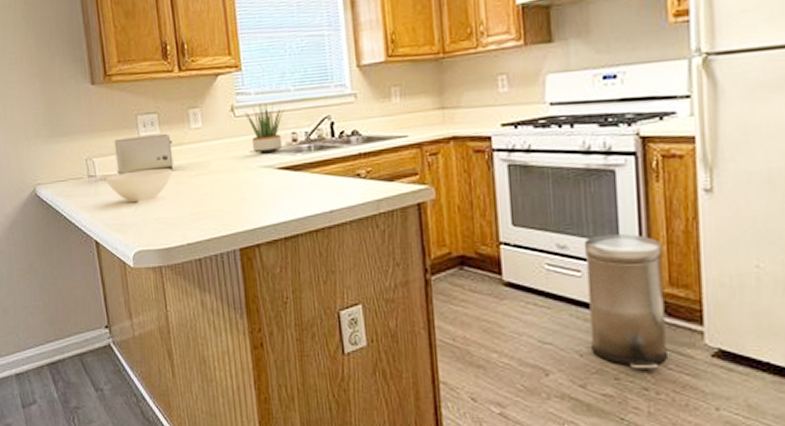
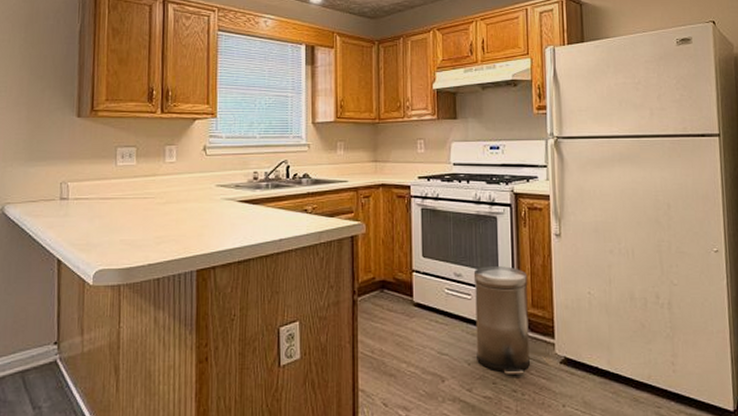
bowl: present [105,168,173,203] -> none [77,196,144,225]
toaster: present [113,133,174,175] -> none [90,165,147,199]
potted plant: present [243,103,285,154] -> none [213,145,250,188]

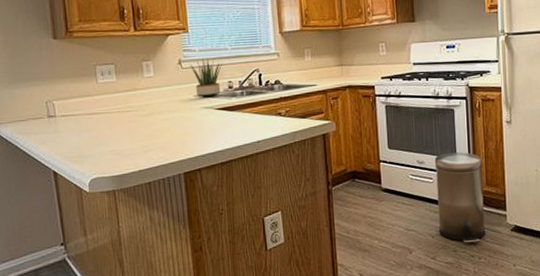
potted plant: none [213,145,250,188] -> present [188,58,223,98]

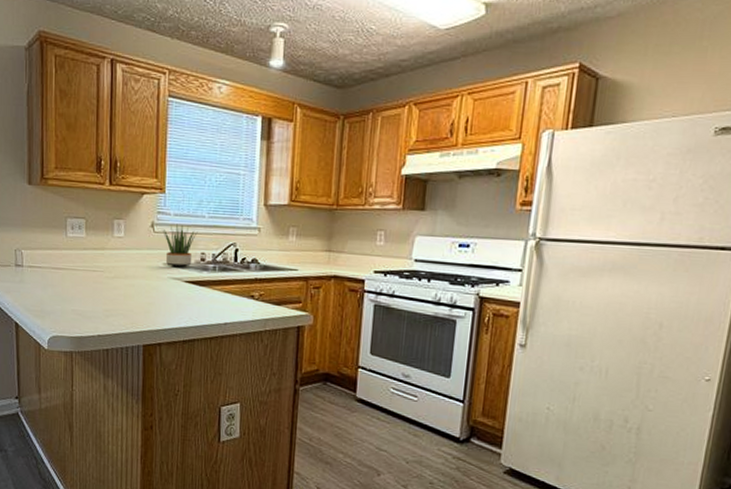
pedal bin: present [434,152,485,243] -> none [416,370,482,478]

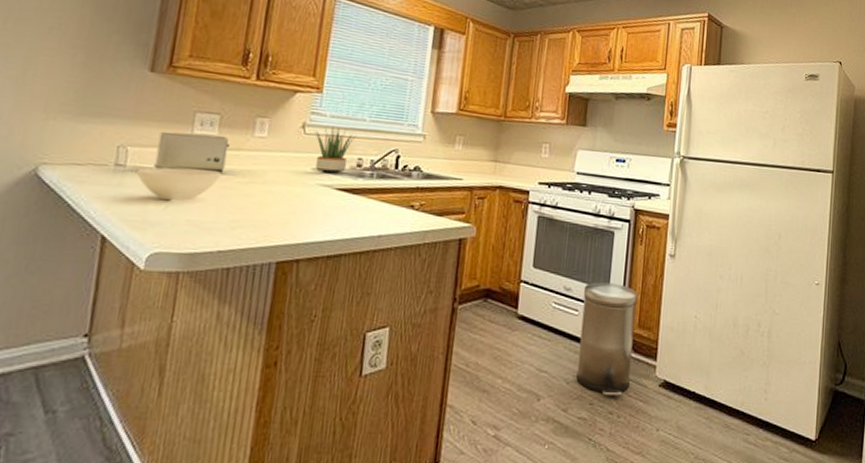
bowl: none [31,266,93,294] -> present [136,167,222,201]
toaster: none [42,235,96,270] -> present [154,131,231,173]
pedal bin: none [416,370,482,478] -> present [576,282,638,396]

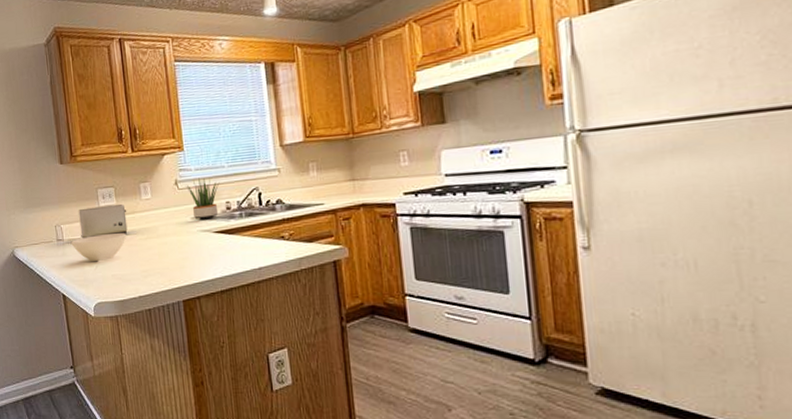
pedal bin: present [576,282,638,396] -> none [478,286,556,405]

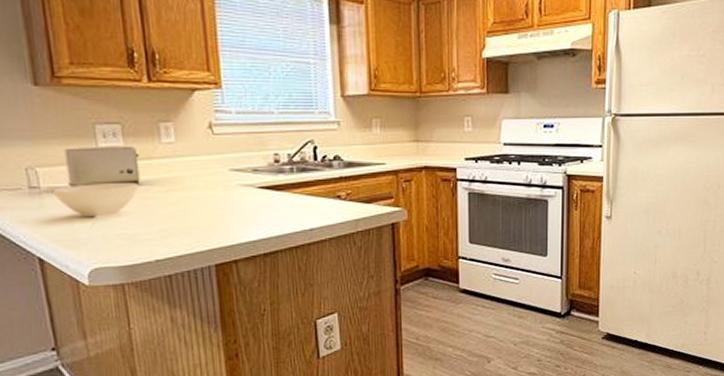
potted plant: present [185,177,220,220] -> none [222,122,267,173]

